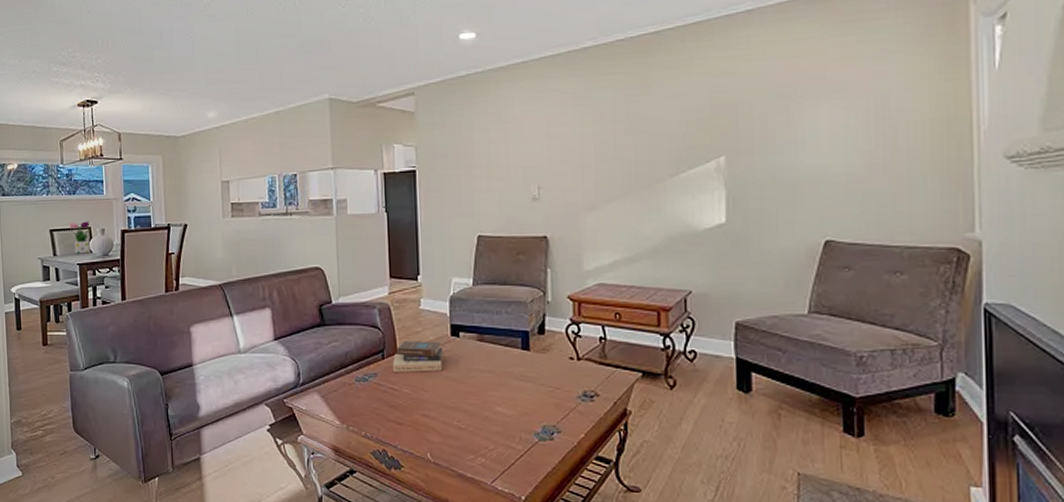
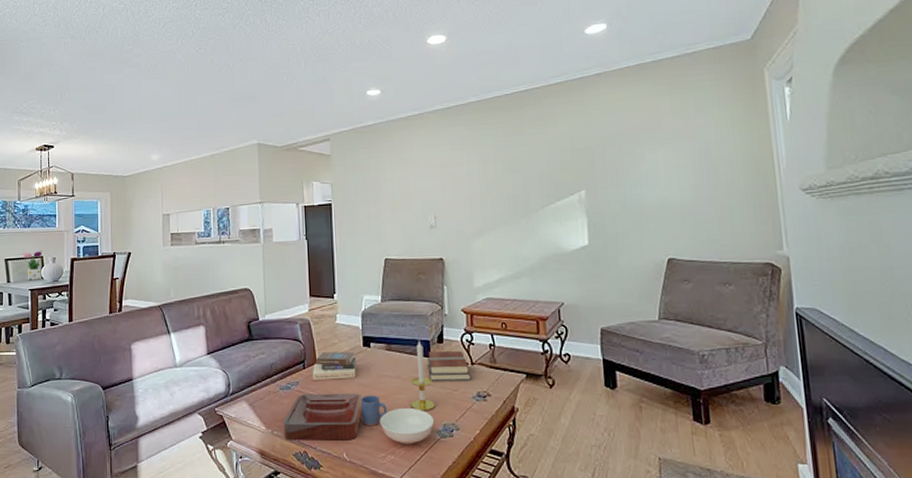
decorative tray: none [360,387,450,440] -> present [283,393,363,441]
mug: none [447,391,478,424] -> present [360,395,387,425]
bowl: none [469,405,531,447] -> present [379,407,434,444]
candle: none [505,330,534,411] -> present [411,340,435,411]
books: none [525,343,578,377] -> present [427,351,472,381]

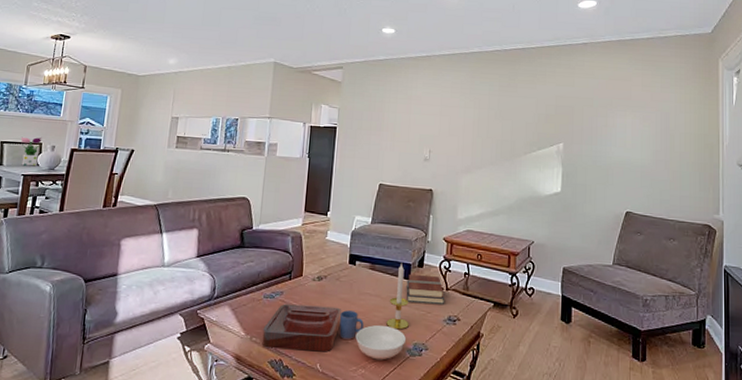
books: present [312,351,357,381] -> none [296,265,341,293]

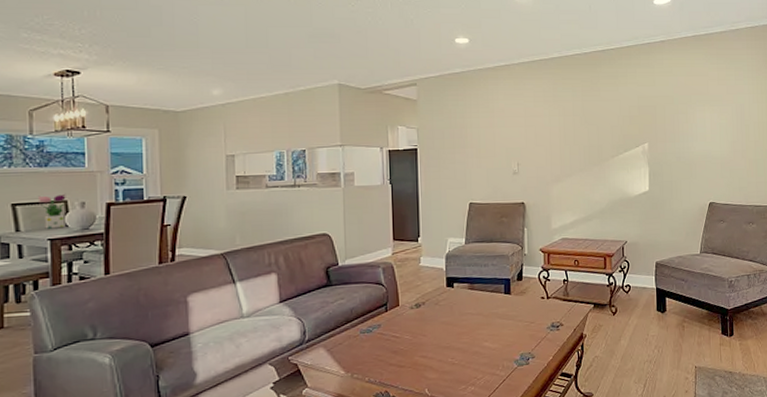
decorative tray: present [261,303,342,352] -> none [364,331,445,383]
mug: present [339,310,364,340] -> none [442,332,469,361]
bowl: present [355,325,406,360] -> none [461,341,512,376]
candle: present [386,263,409,330] -> none [491,279,514,344]
books: present [406,273,445,304] -> none [507,287,547,315]

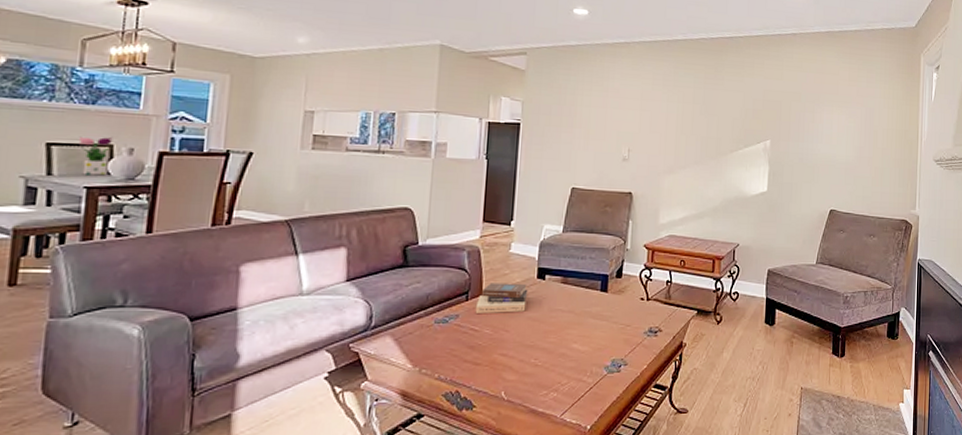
books: none [394,292,440,323] -> present [475,283,528,315]

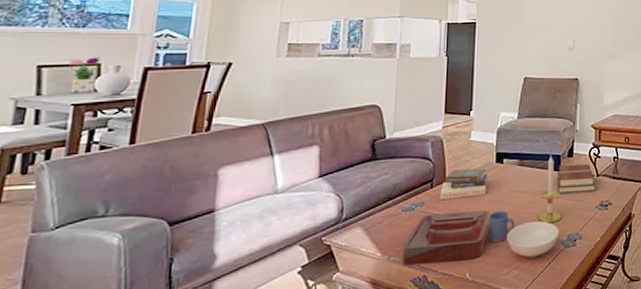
decorative tray: none [433,327,530,380] -> present [402,210,491,266]
mug: none [527,330,555,362] -> present [488,211,515,242]
bowl: none [546,343,603,381] -> present [506,221,559,258]
candle: none [581,274,606,347] -> present [538,155,561,224]
books: none [603,285,646,316] -> present [557,164,596,193]

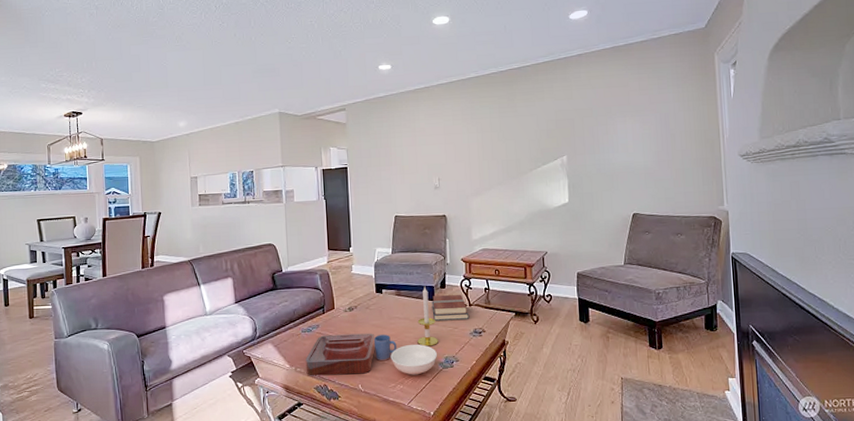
flower arrangement: present [68,57,101,93] -> none [54,212,74,239]
books: present [439,168,488,201] -> none [330,297,370,324]

